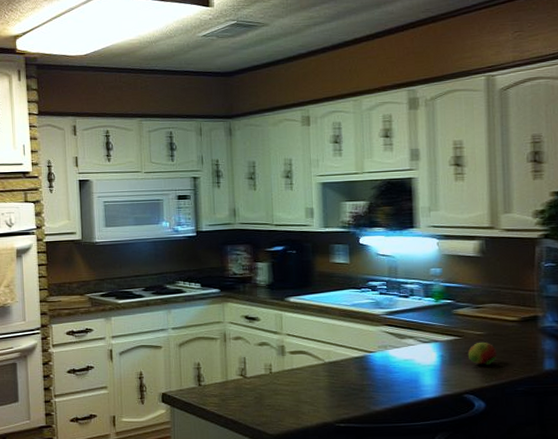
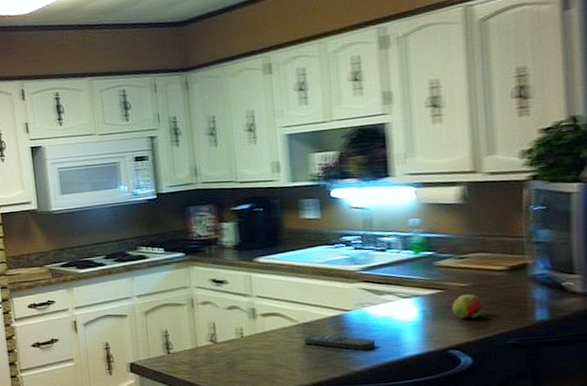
remote control: none [329,373,396,391] -> present [304,333,376,351]

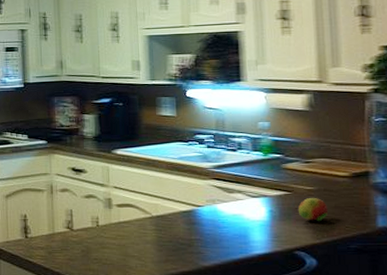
remote control: present [304,333,376,351] -> none [157,227,225,247]

